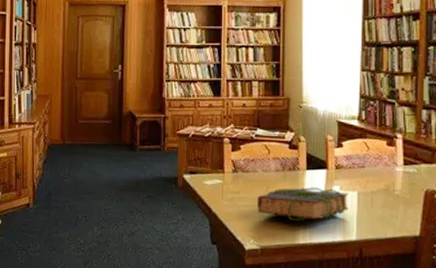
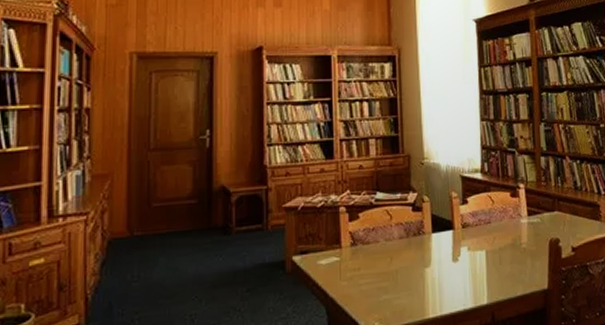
book: present [257,186,349,222] -> none [381,250,478,293]

